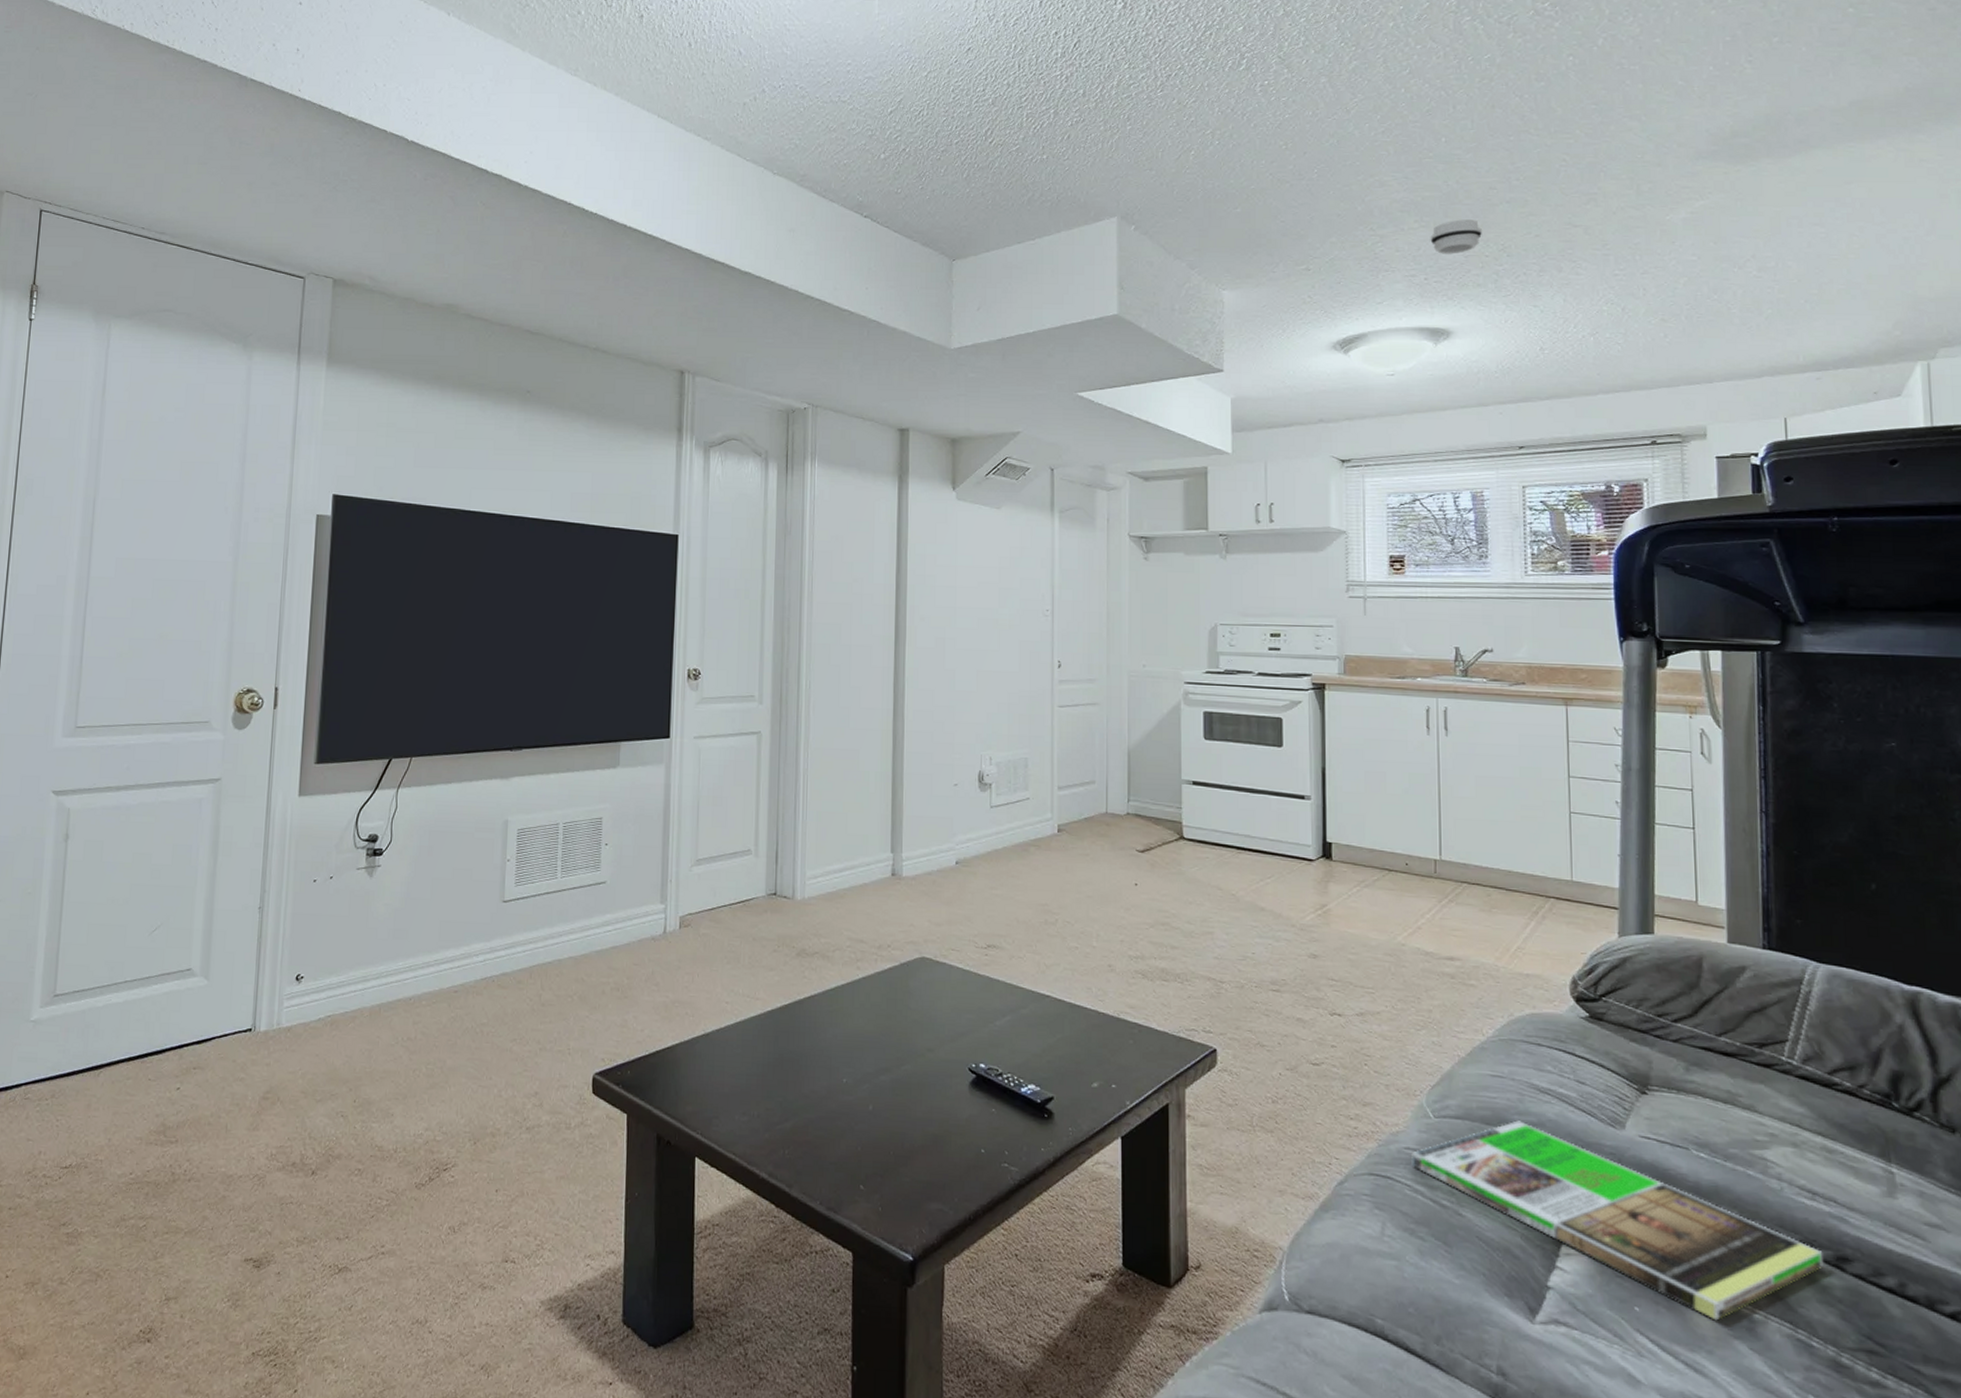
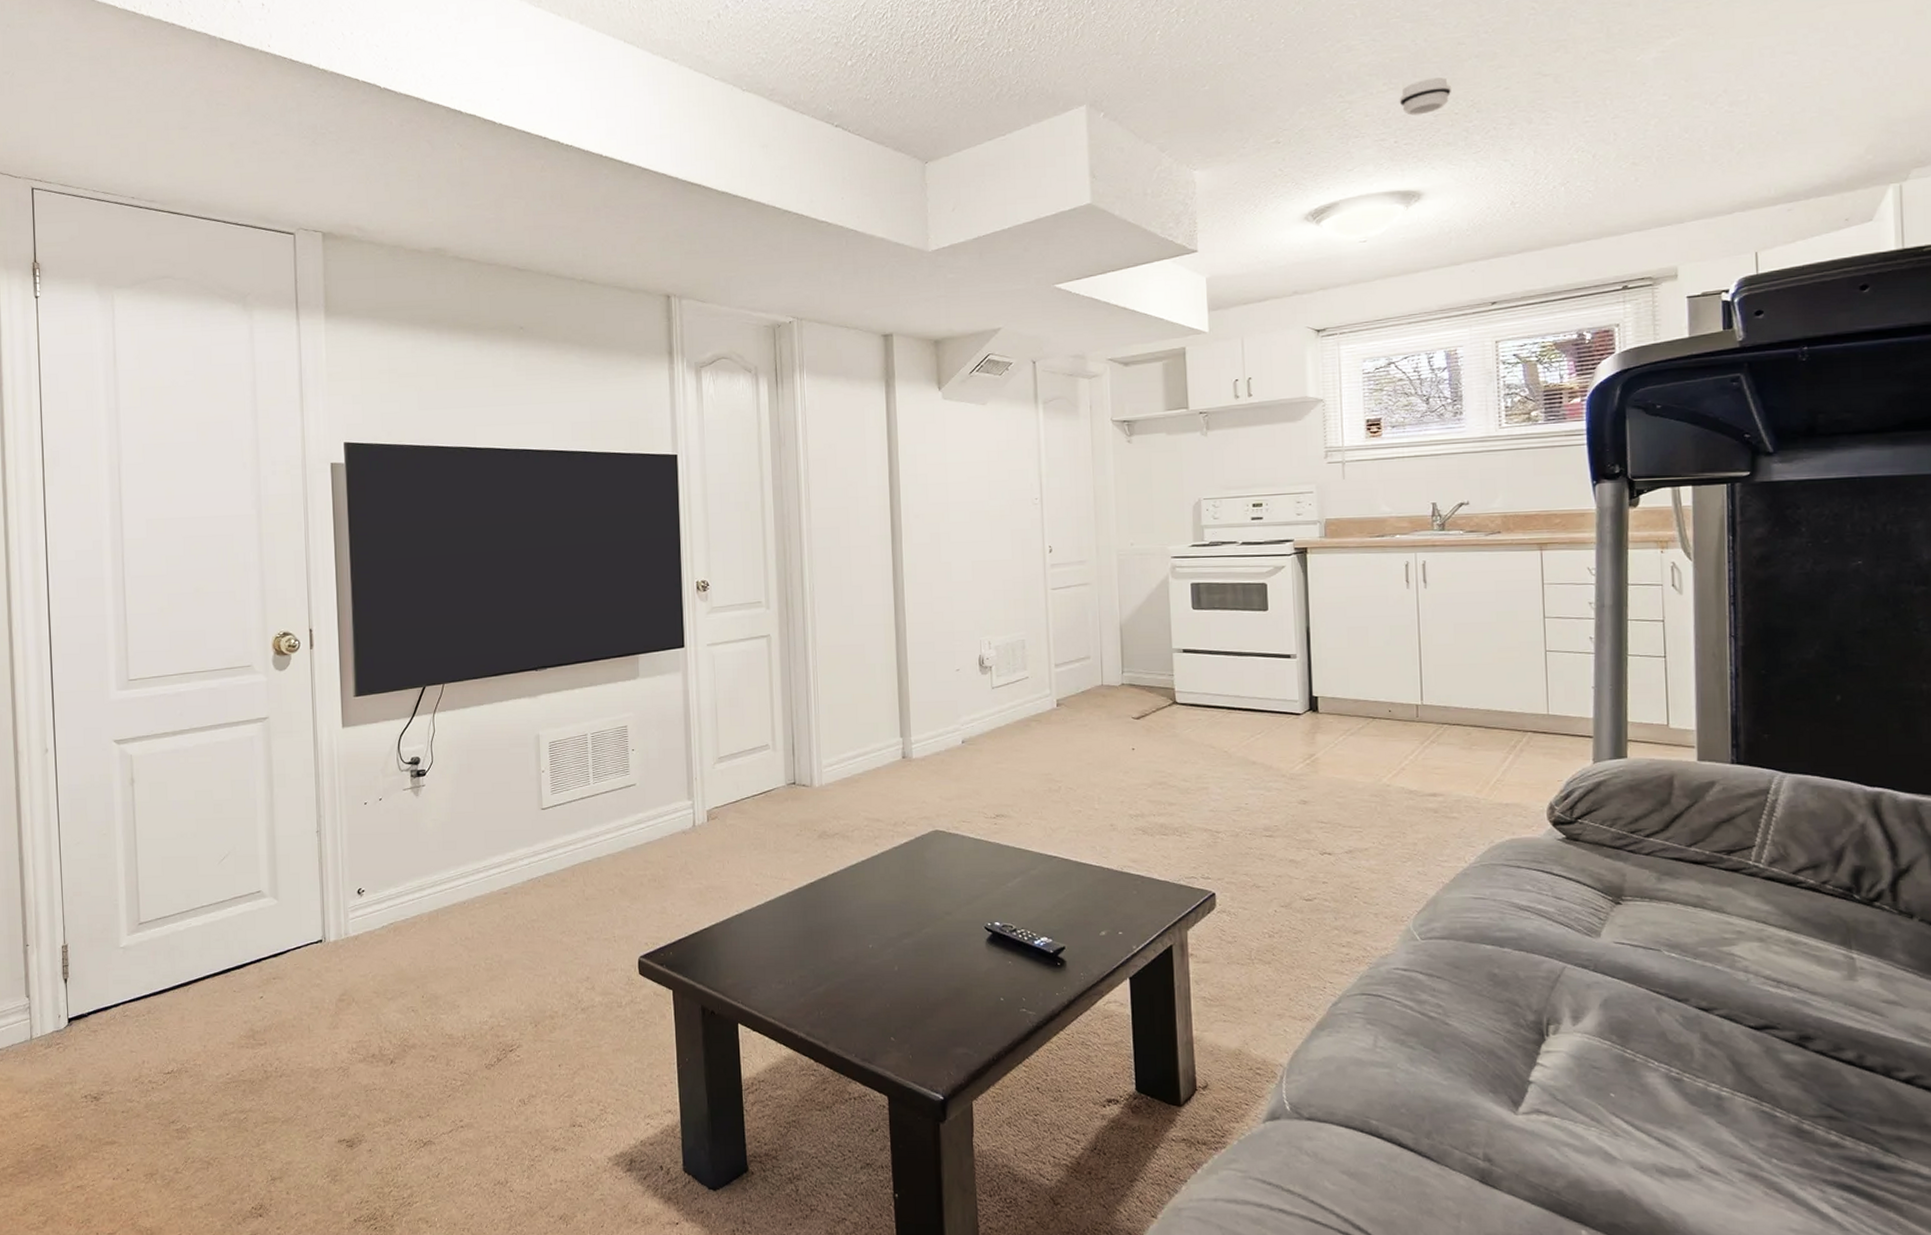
magazine: present [1410,1120,1824,1321] -> none [1399,936,1787,1100]

